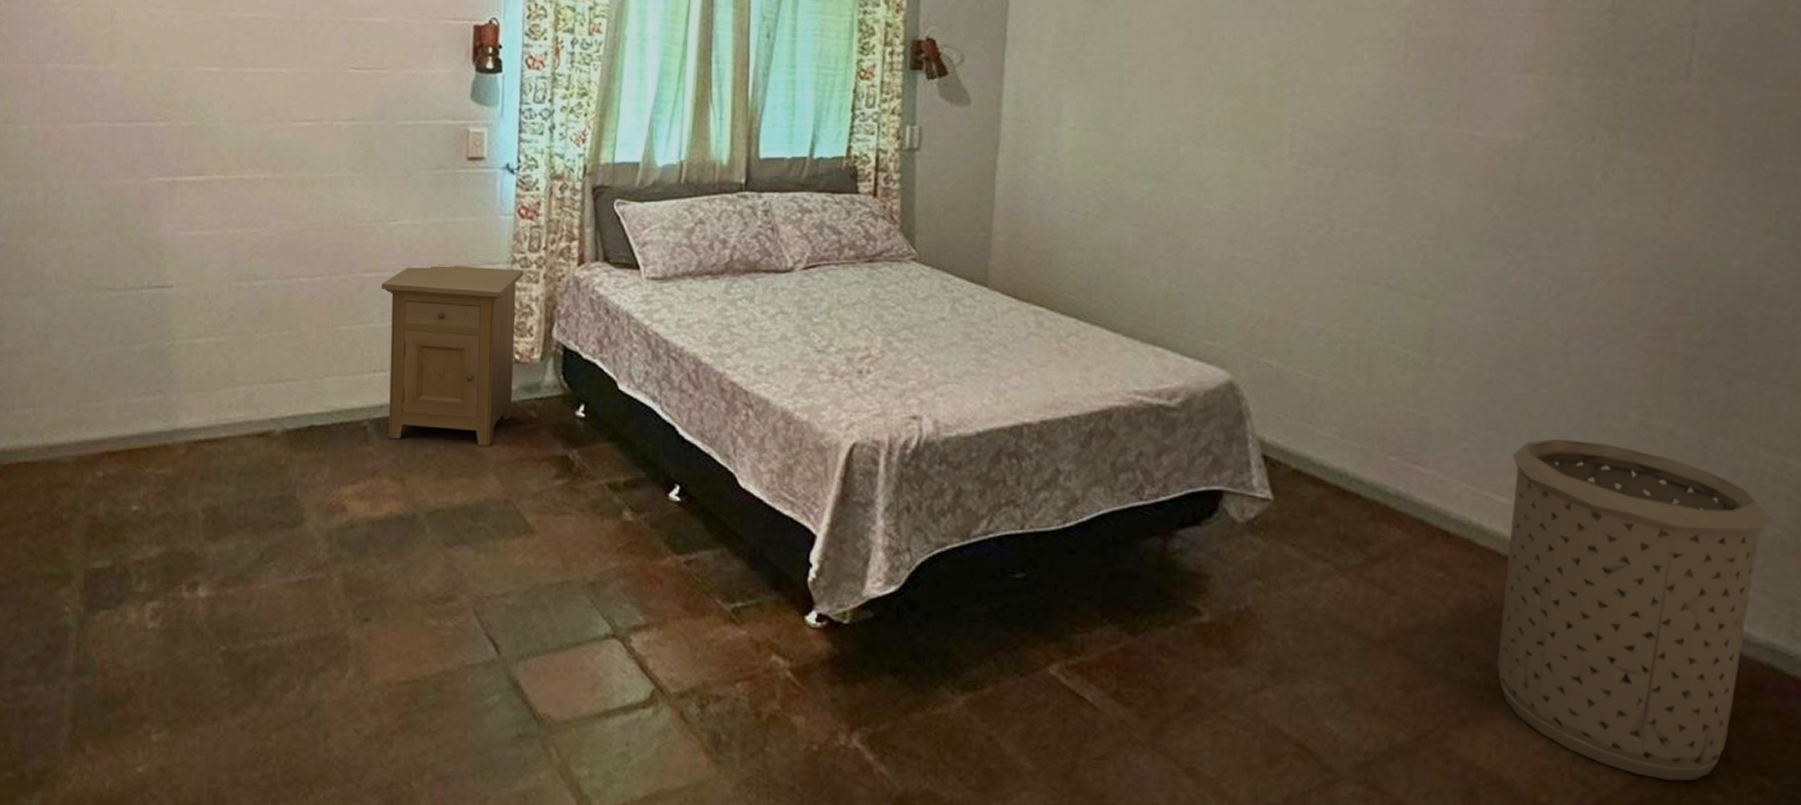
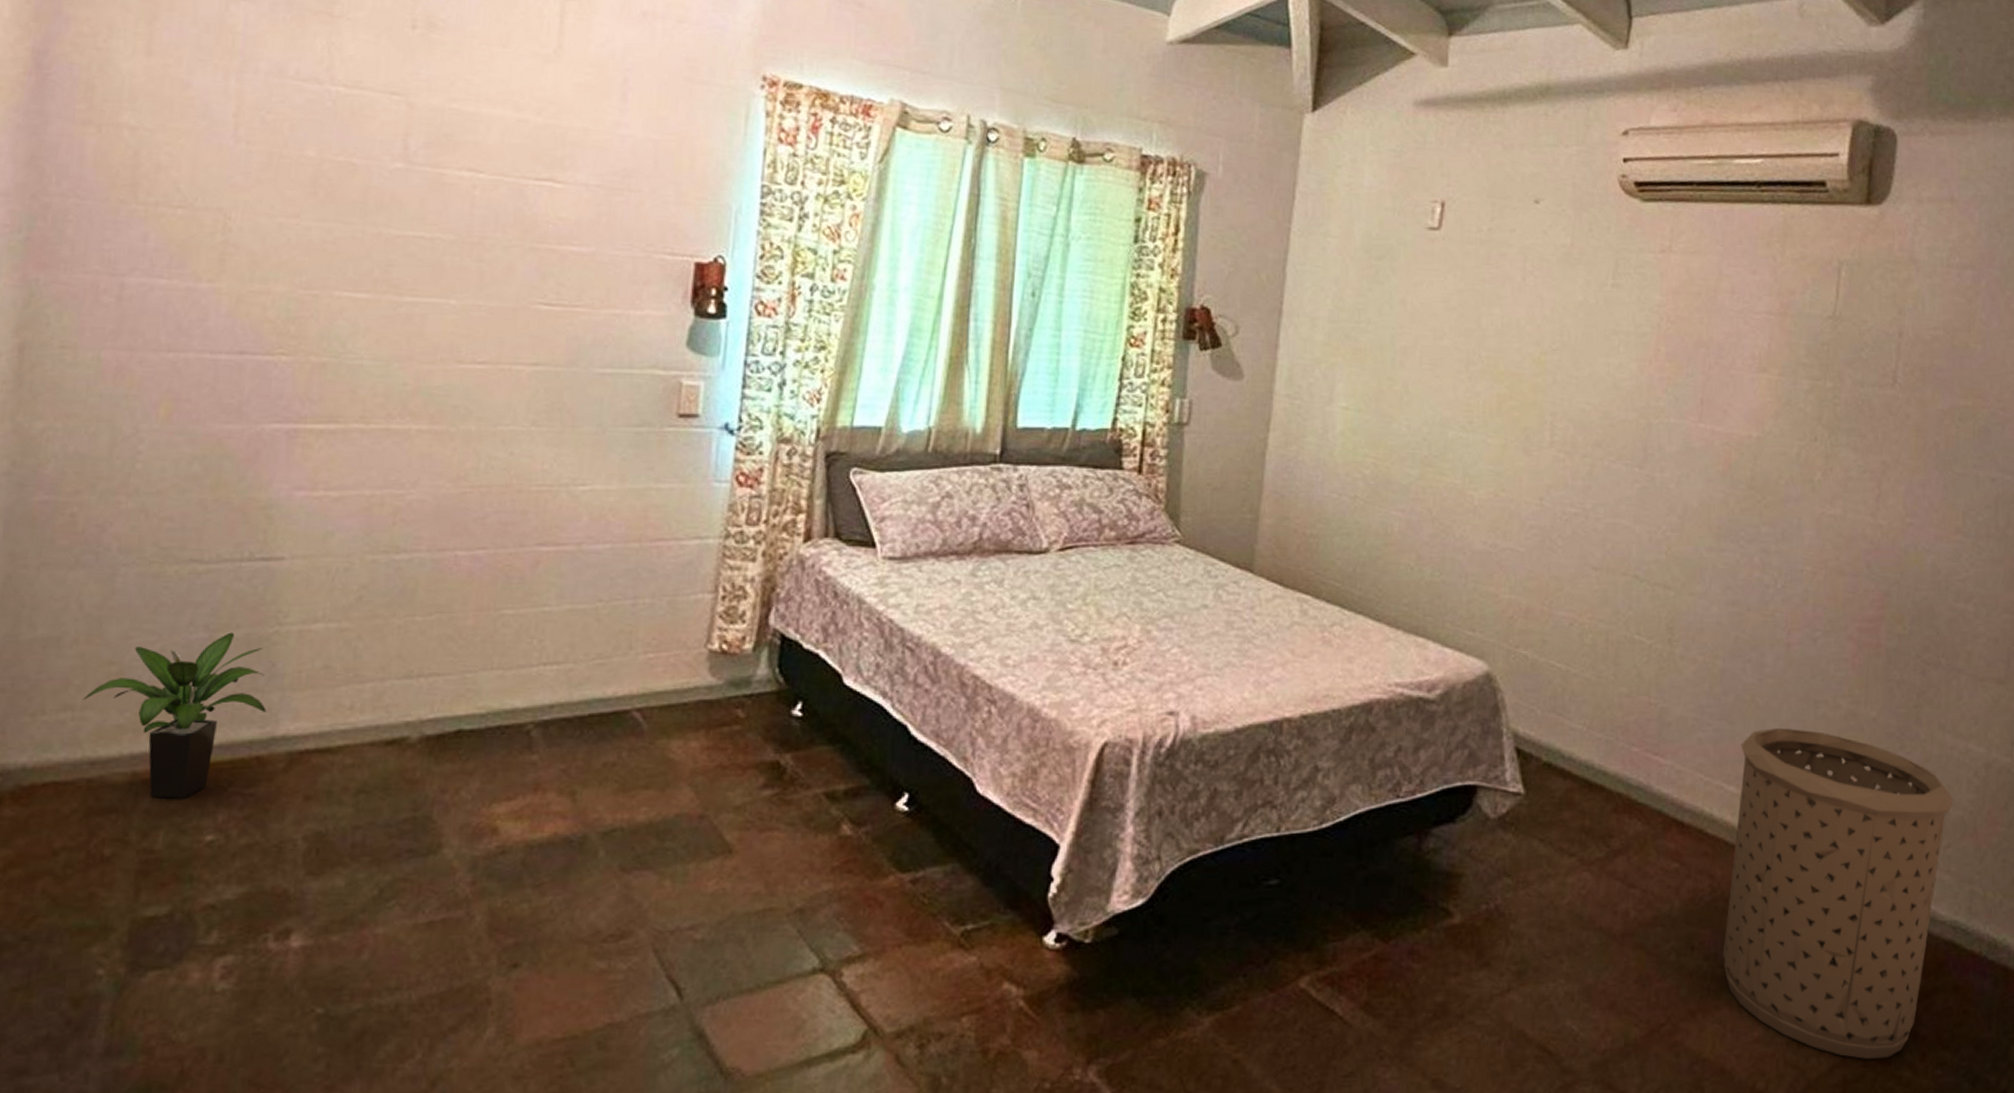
potted plant: none [40,346,168,477] -> present [83,632,266,798]
nightstand: present [381,264,523,446] -> none [558,538,738,752]

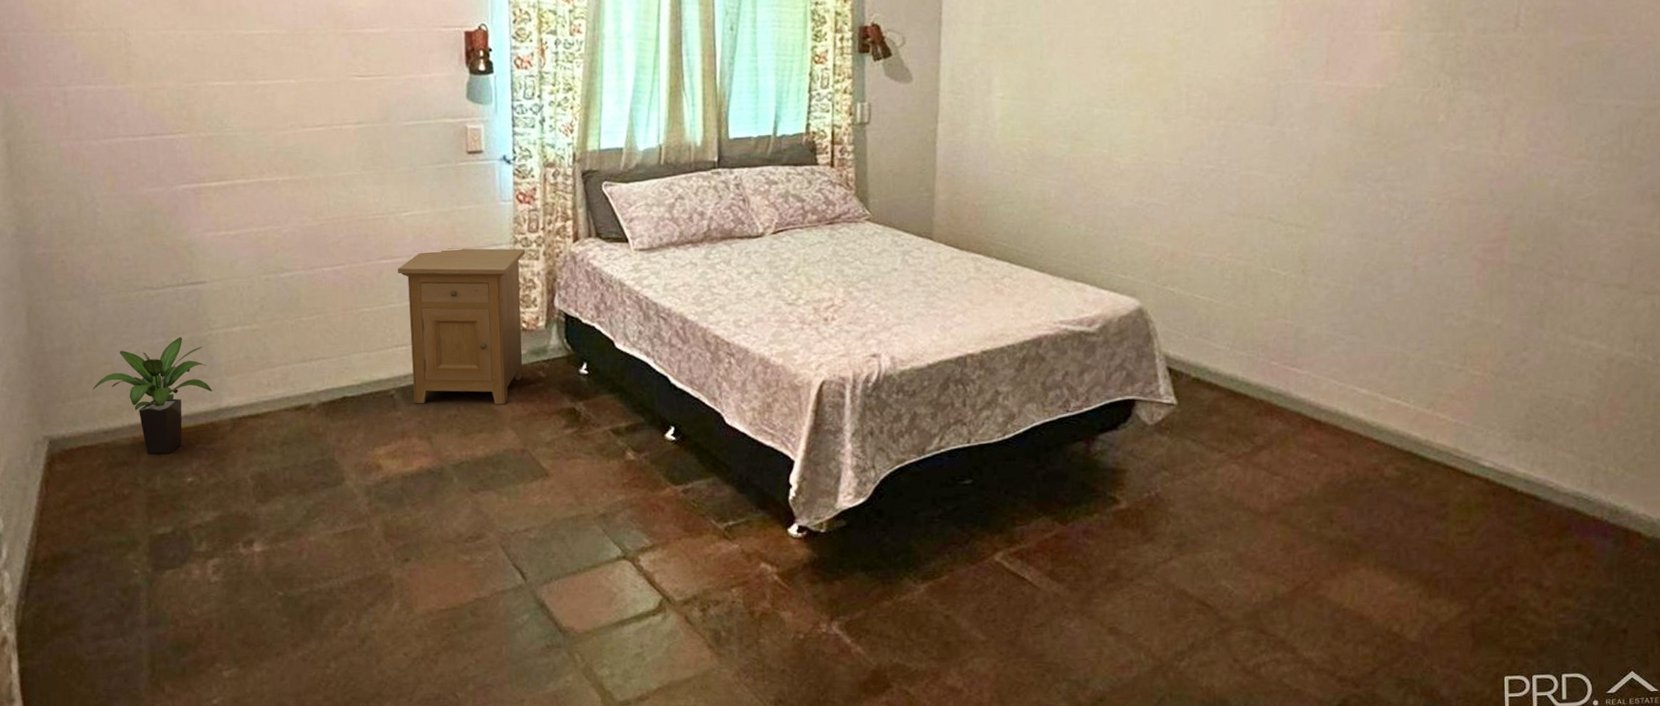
nightstand: none [558,538,738,752] -> present [397,248,525,405]
laundry basket: present [1723,728,1954,1059] -> none [1359,338,1577,606]

